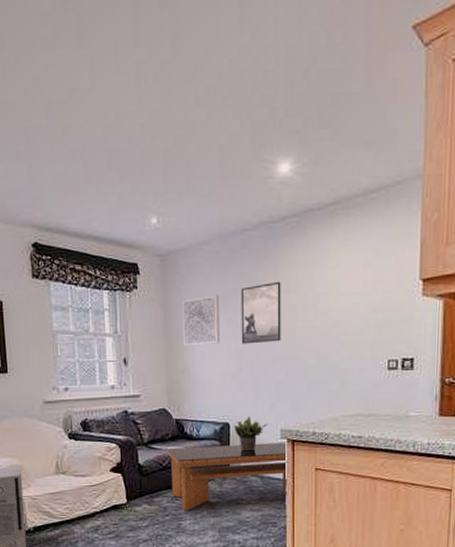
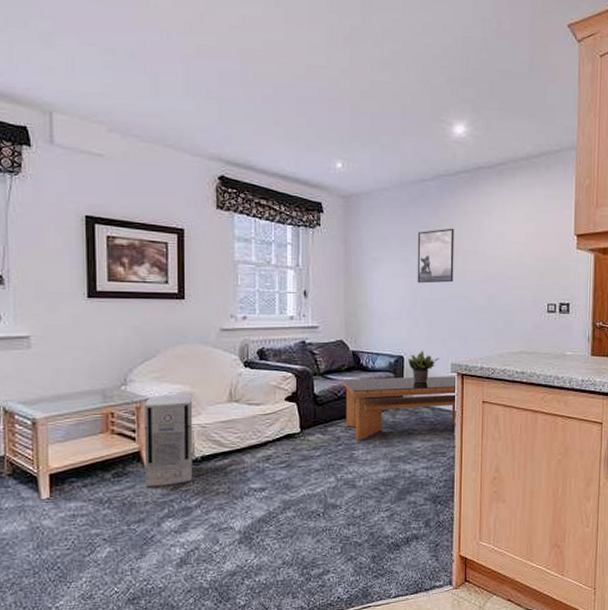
wall art: present [182,294,220,346] -> none [363,236,397,282]

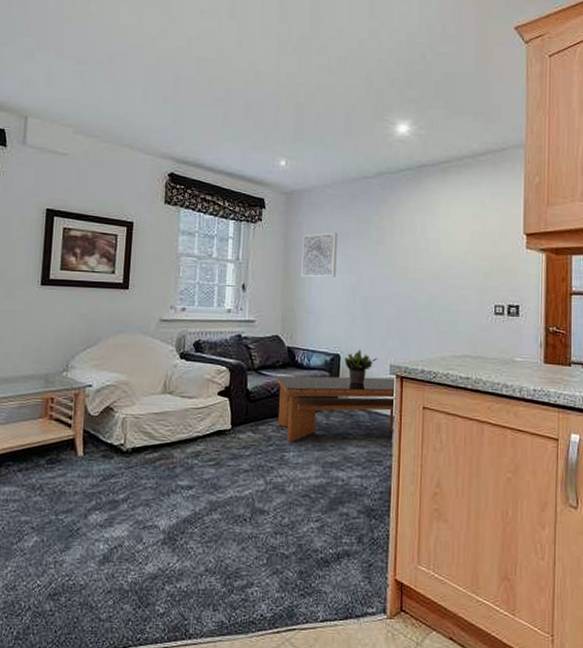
air purifier: present [144,394,193,486] -> none [76,382,129,476]
wall art: none [363,236,397,282] -> present [301,232,338,278]
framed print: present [417,228,454,283] -> none [356,225,396,280]

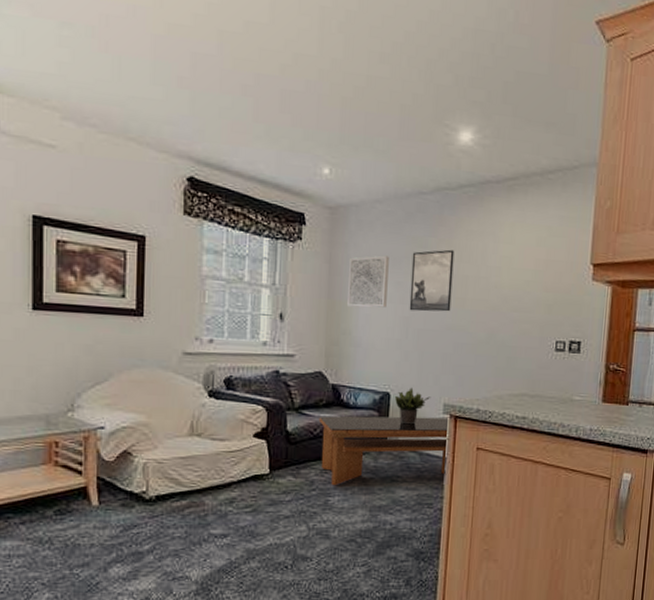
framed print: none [356,225,396,280] -> present [409,249,455,312]

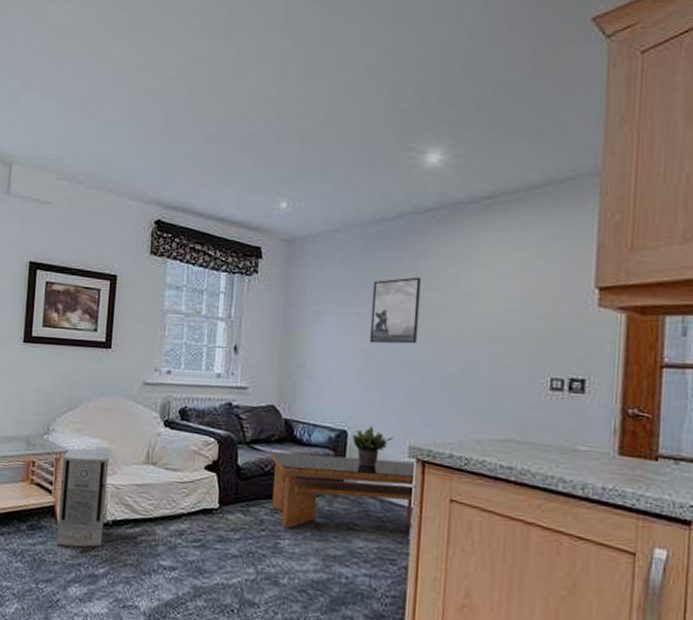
air purifier: none [91,424,149,527] -> present [56,447,110,547]
wall art: present [347,255,389,308] -> none [303,285,348,340]

